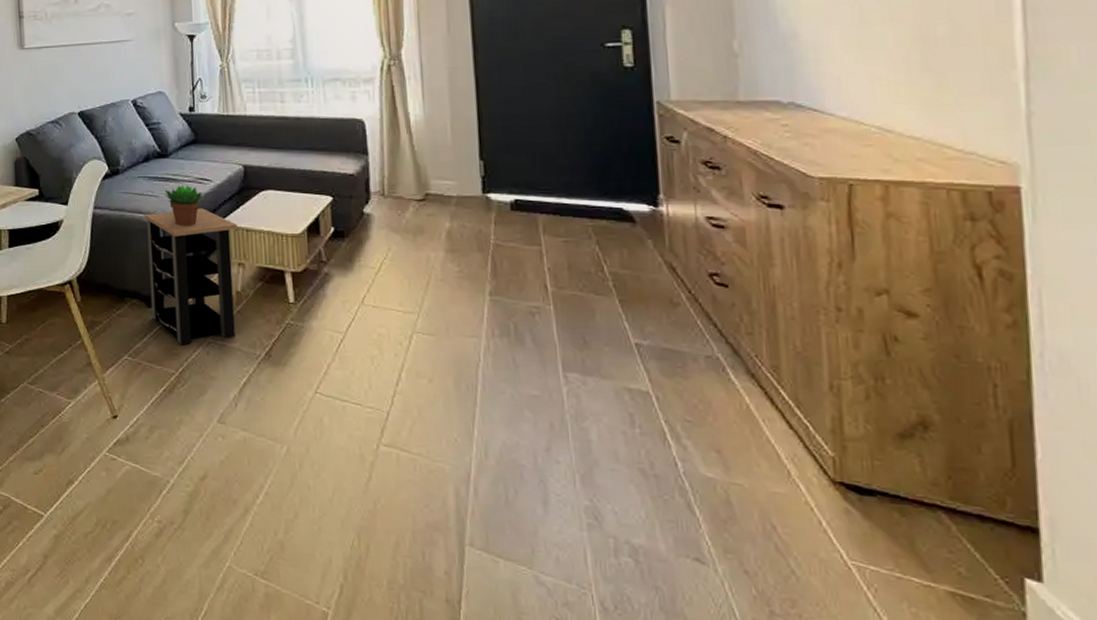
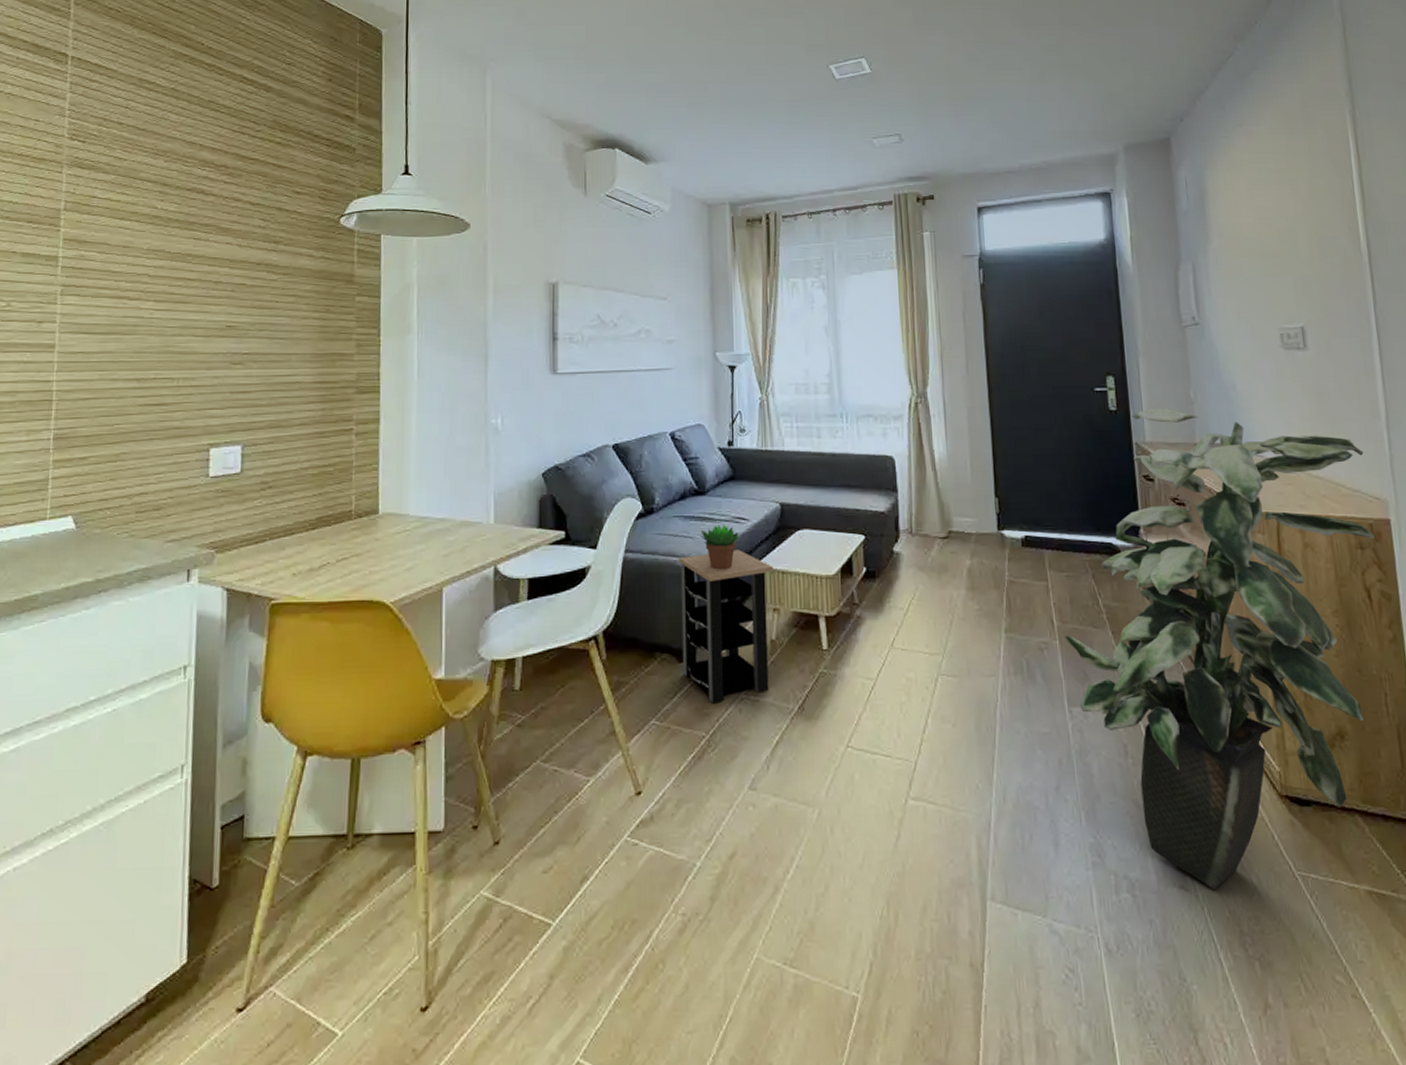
indoor plant: none [559,63,996,566] -> present [1063,408,1376,889]

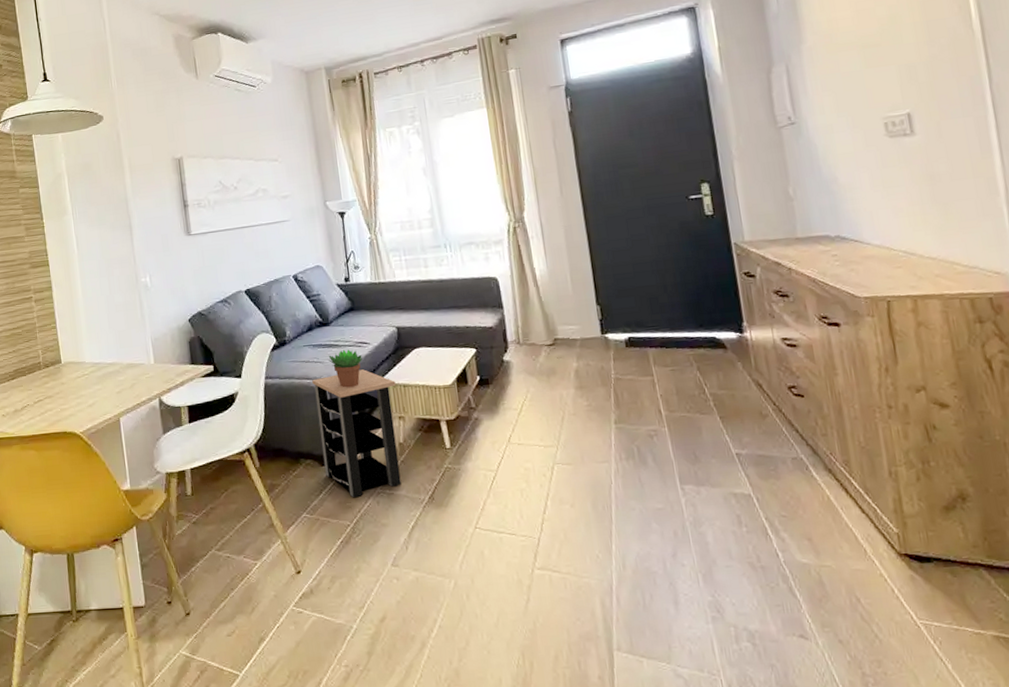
indoor plant: present [1063,408,1376,889] -> none [671,207,996,637]

